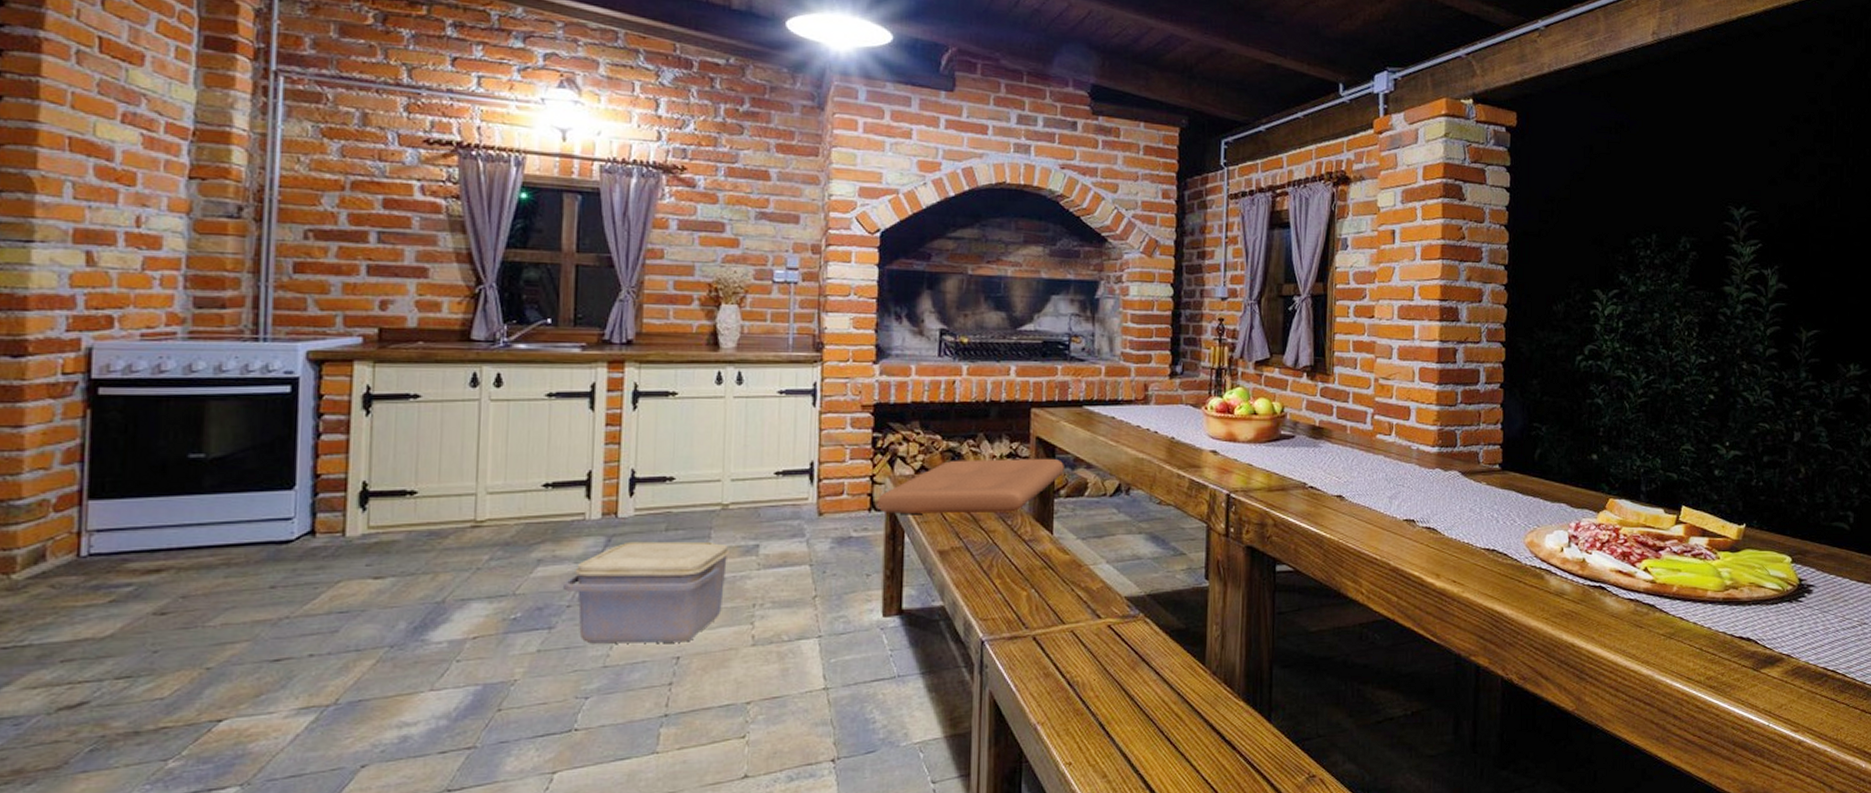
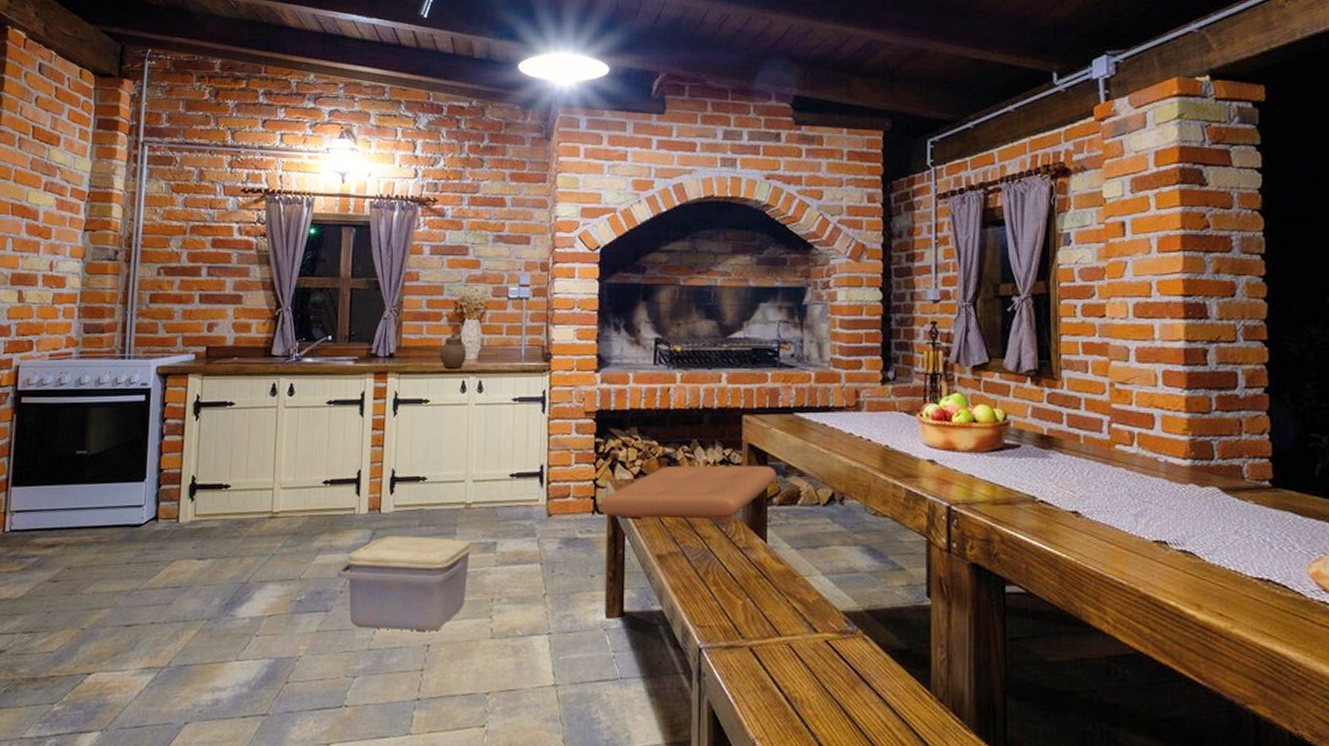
jar: none [689,319,723,358] -> present [439,333,467,369]

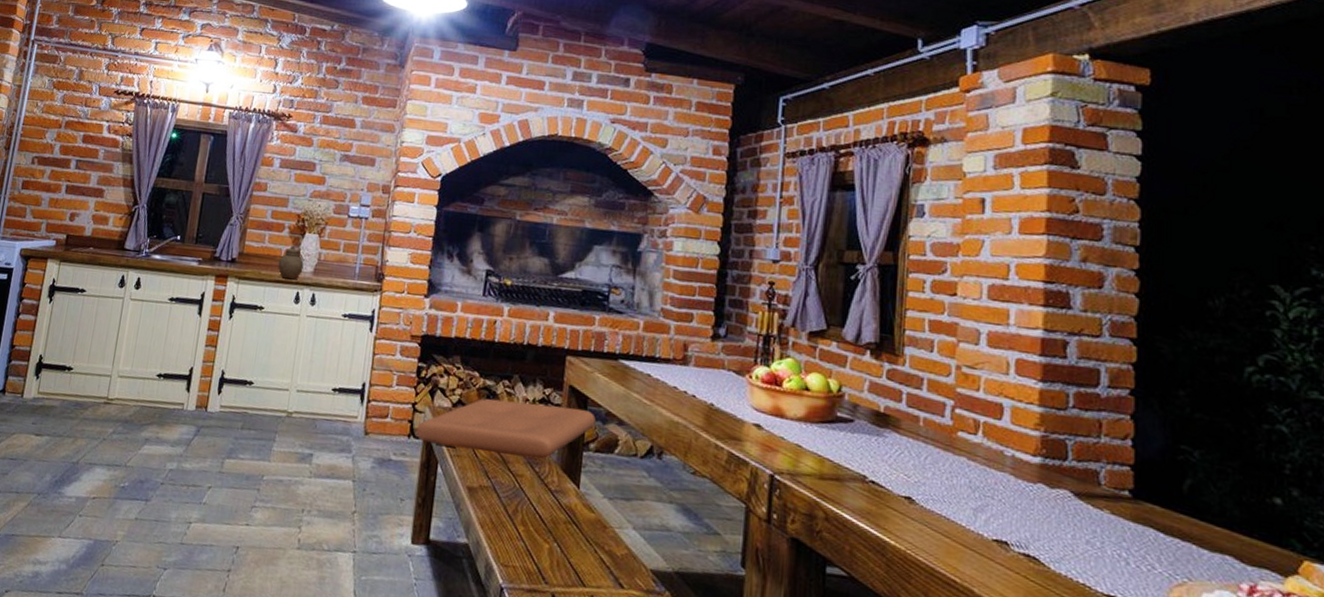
cooler: present [338,535,471,631] -> none [160,434,289,534]

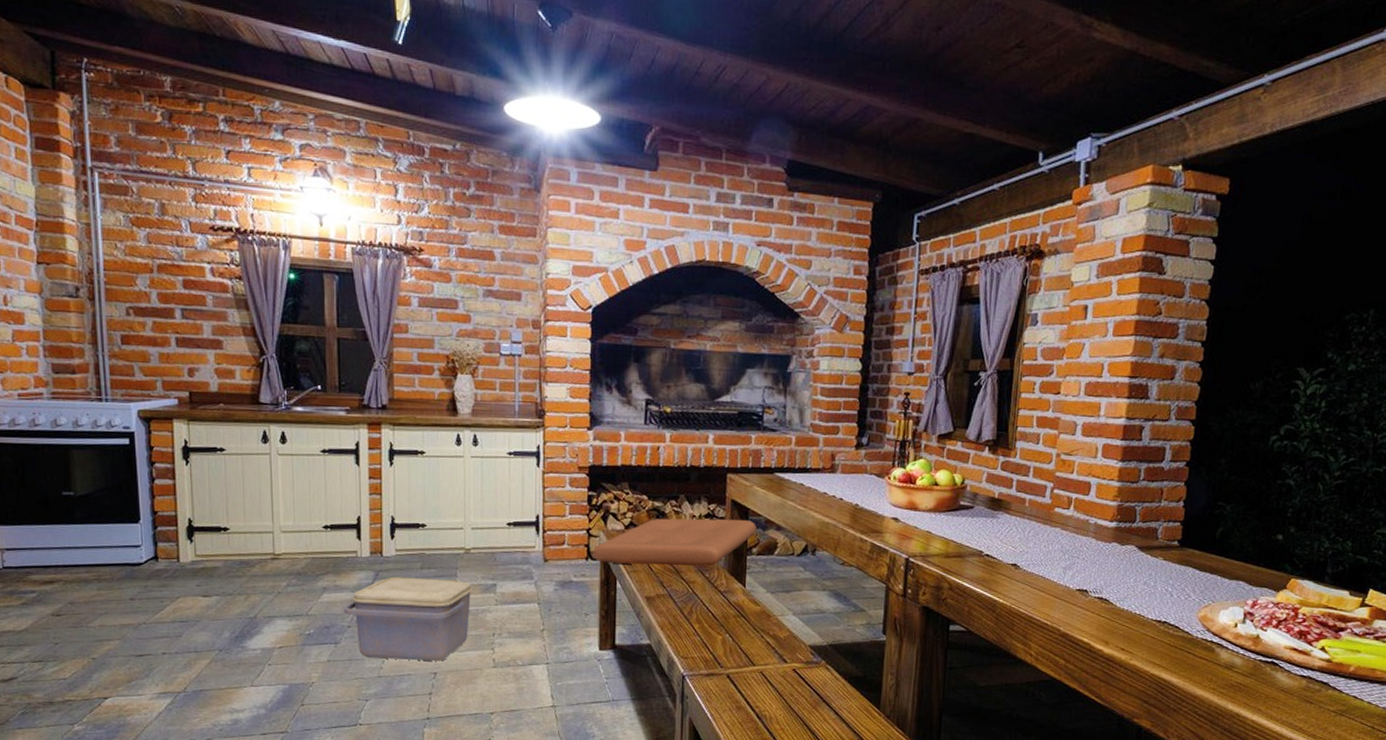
cooler: none [160,434,289,534] -> present [344,576,472,661]
jar: present [278,245,304,280] -> none [433,387,460,422]

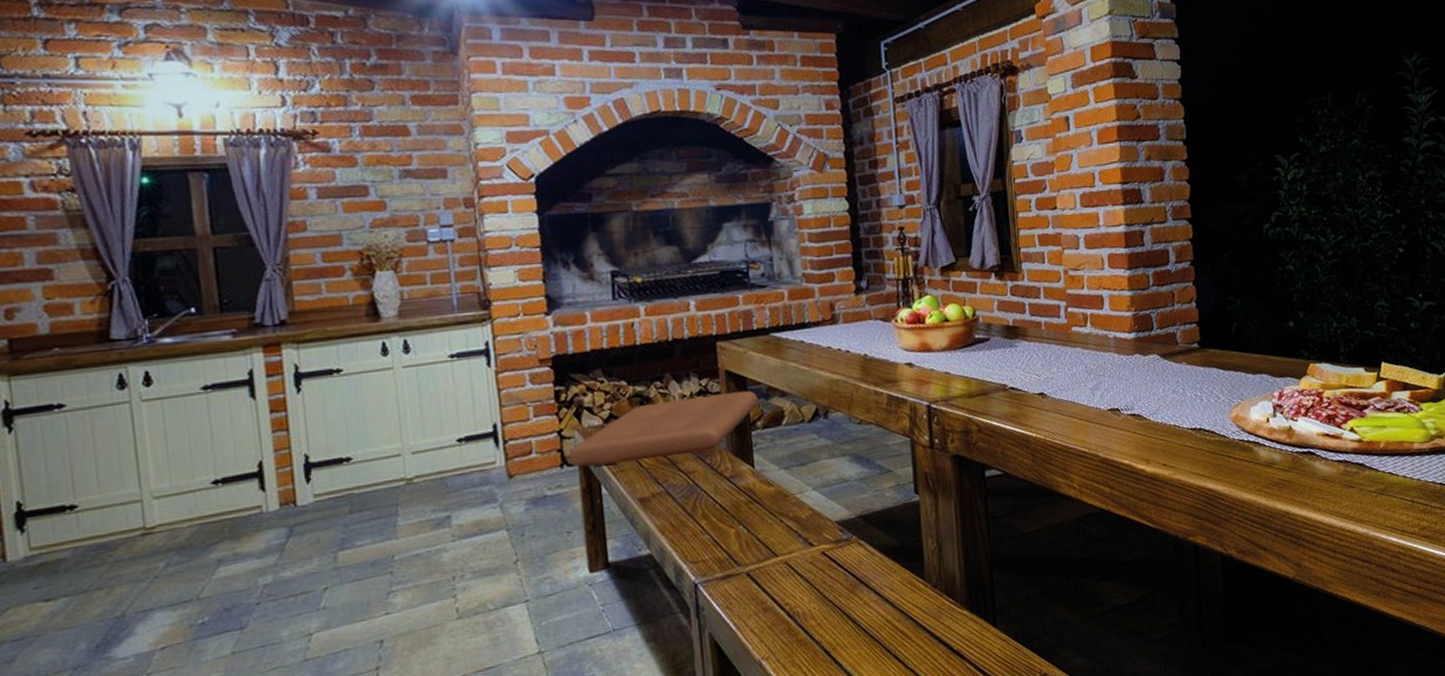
cooler: present [344,576,472,661] -> none [249,518,421,639]

